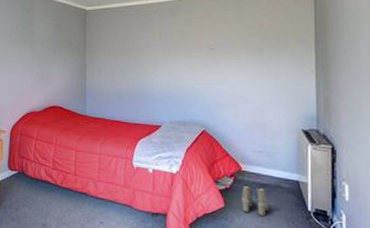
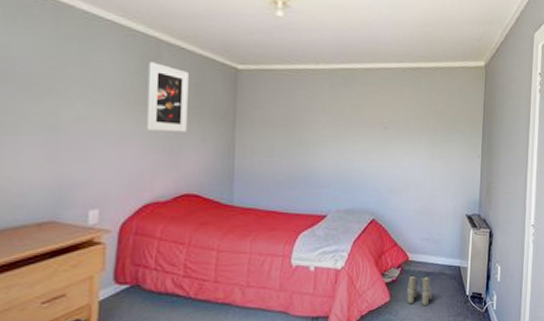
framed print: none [26,11,52,60] -> present [146,62,189,132]

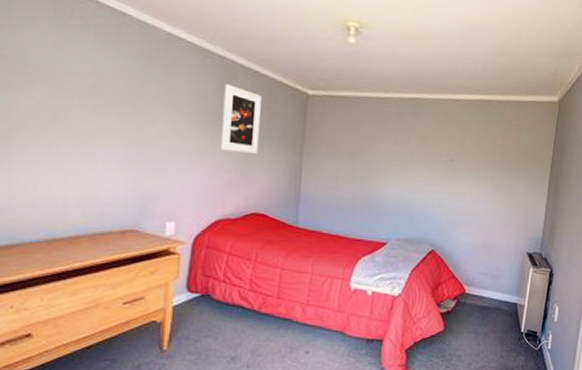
boots: present [407,275,433,307] -> none [460,307,487,339]

